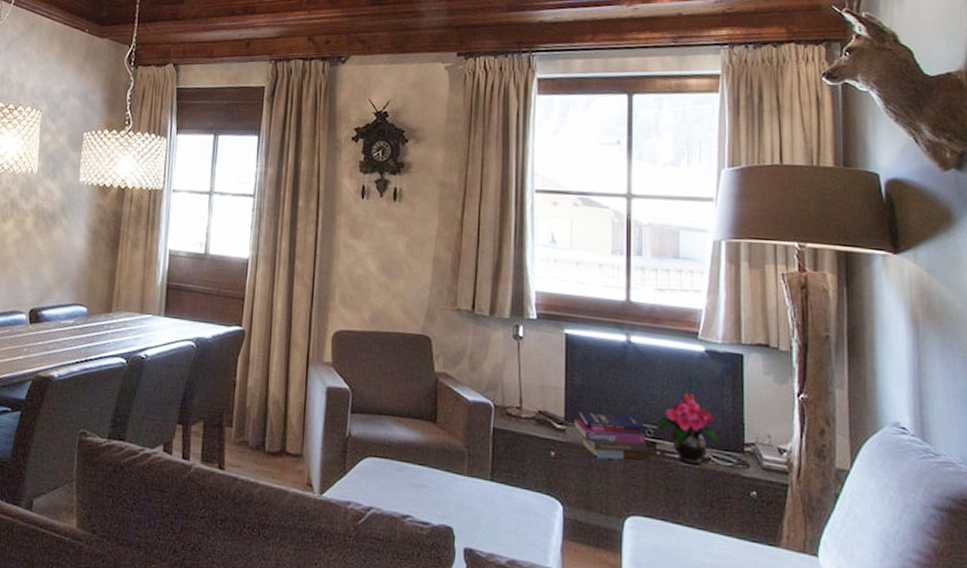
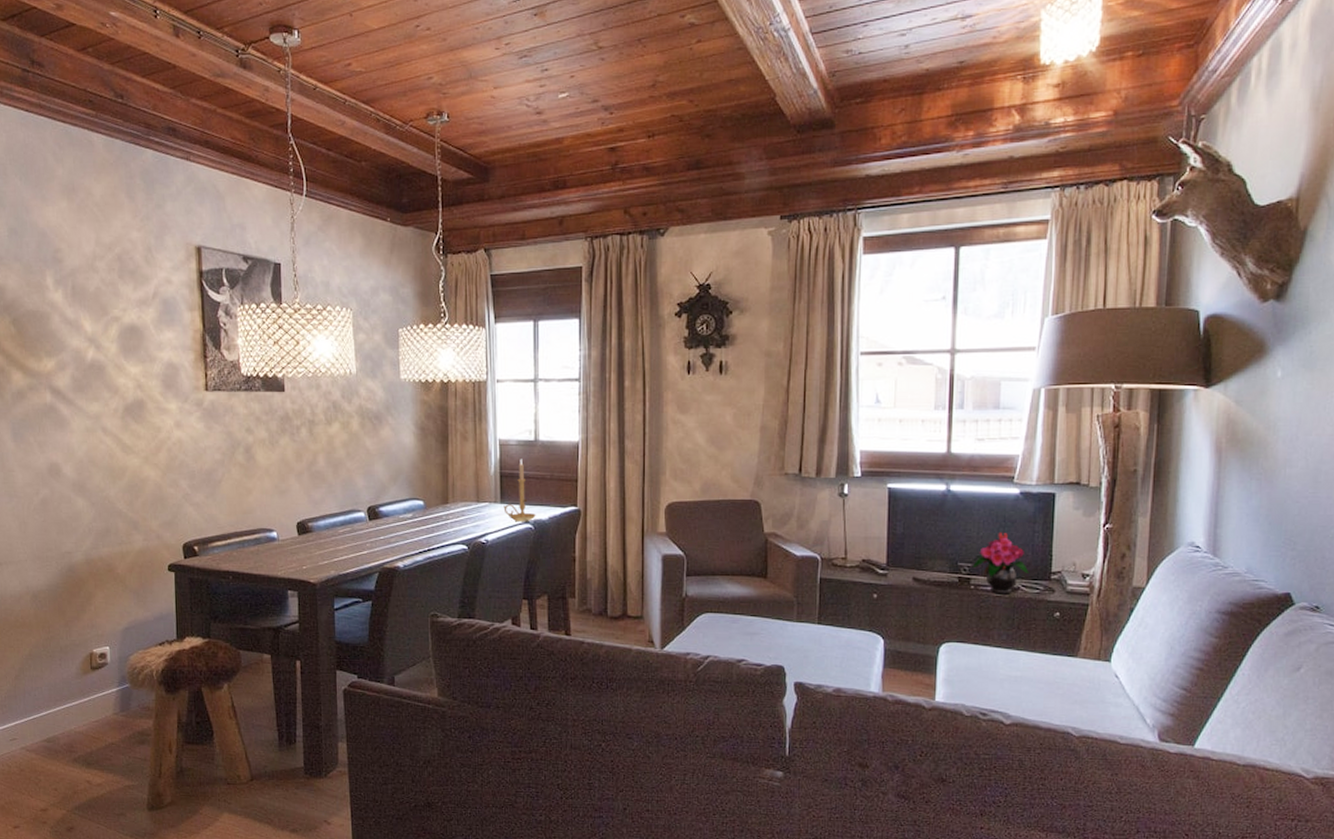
candle holder: none [166,271,199,339] -> present [503,459,536,522]
books: present [574,410,649,460] -> none [895,556,964,597]

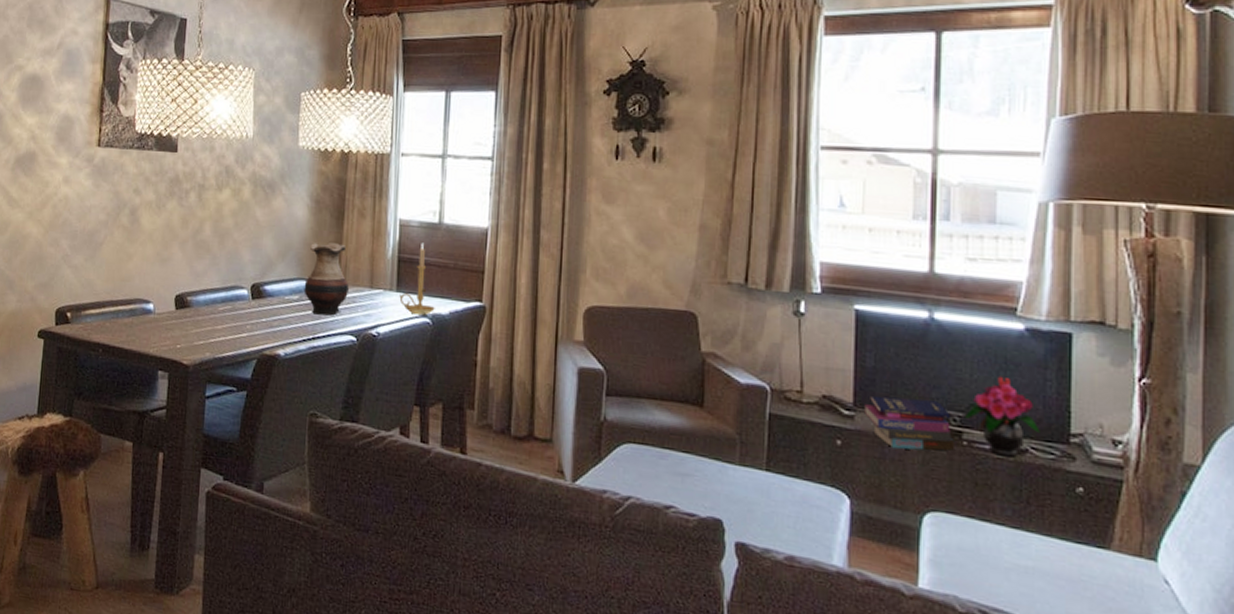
vase: none [416,465,457,529] -> present [304,243,349,315]
books: none [895,556,964,597] -> present [864,395,954,451]

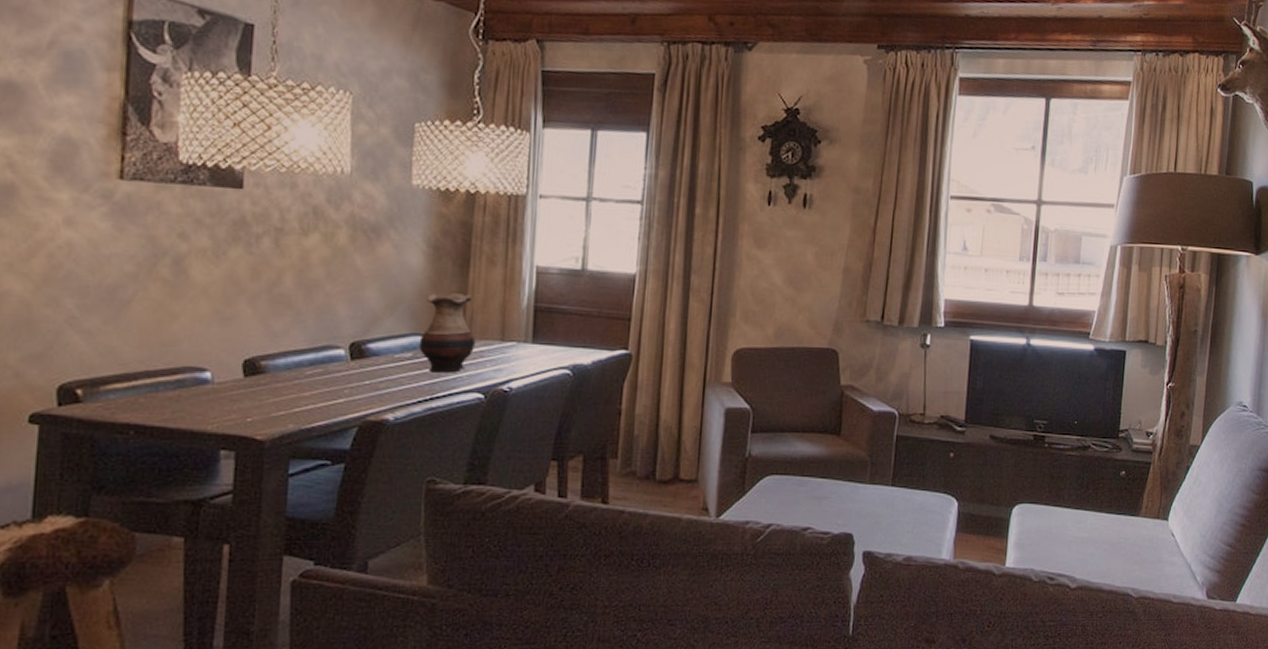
candle holder: present [399,243,435,316] -> none [535,291,576,367]
books: present [864,395,954,451] -> none [973,412,1039,456]
potted flower: present [965,376,1040,459] -> none [1048,388,1099,454]

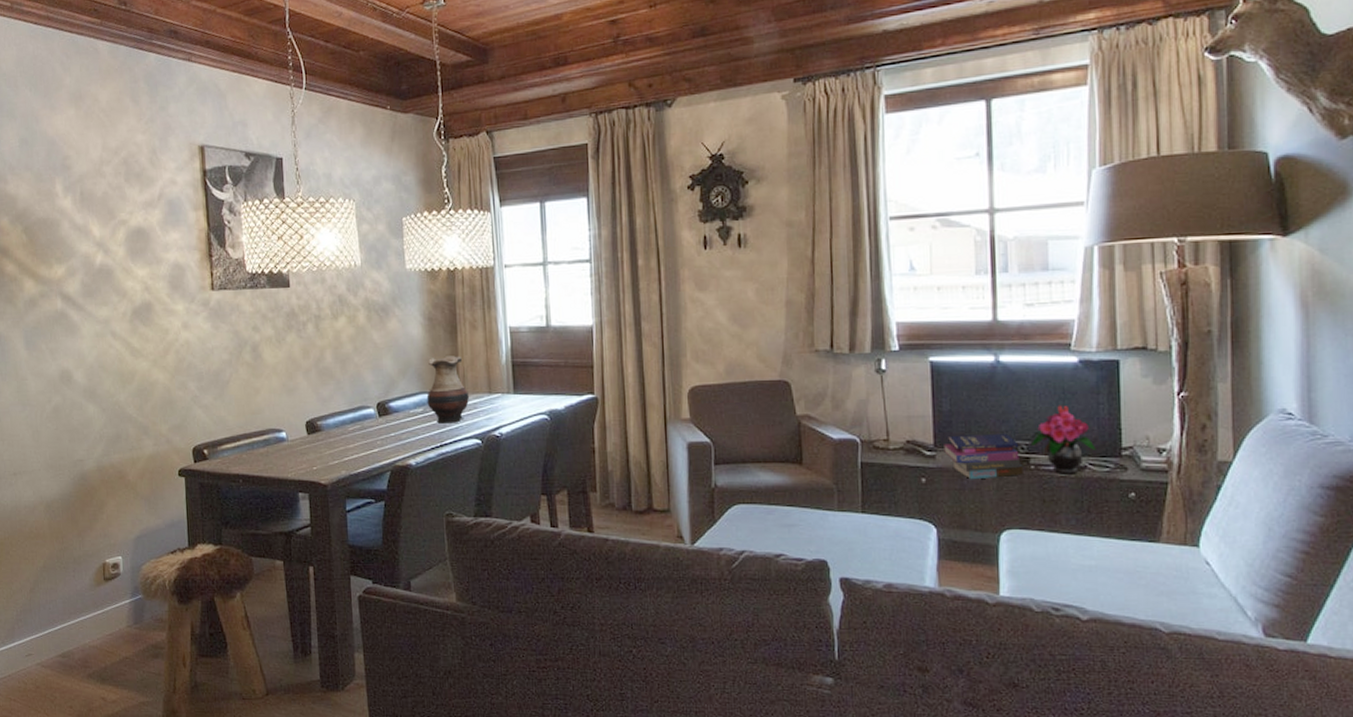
books: none [973,412,1039,456] -> present [944,434,1023,480]
potted flower: none [1048,388,1099,454] -> present [1031,405,1096,476]

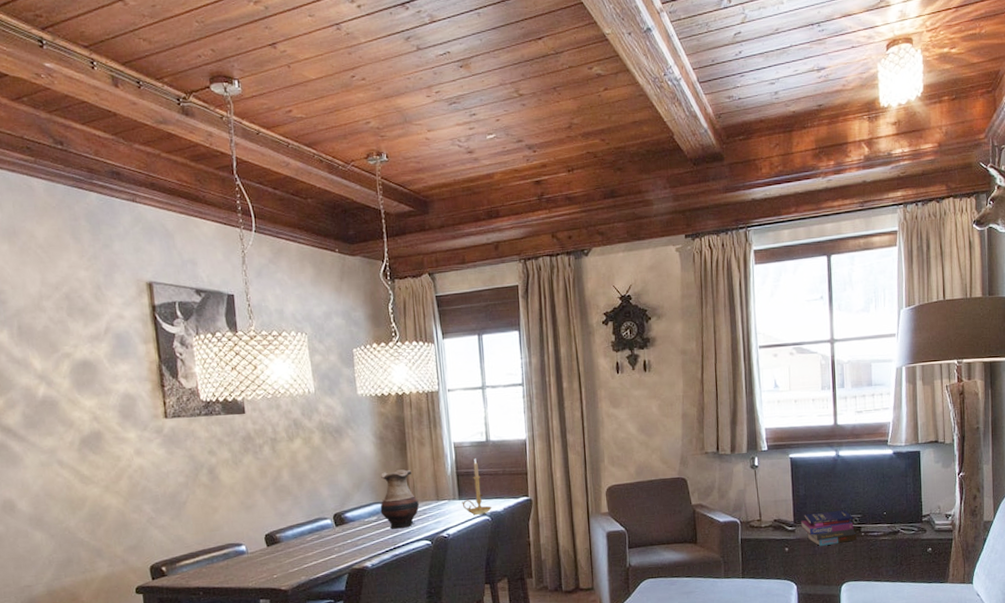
candle holder: none [517,346,551,413] -> present [462,458,492,515]
potted flower: present [1031,405,1096,476] -> none [862,486,905,539]

